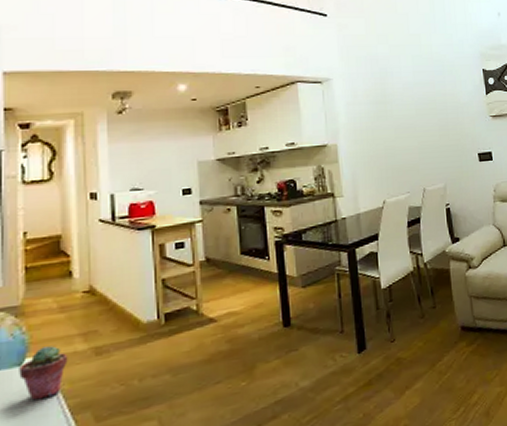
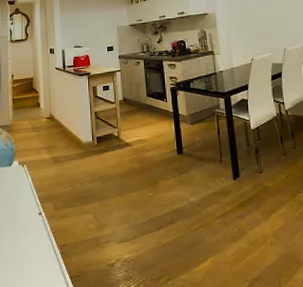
potted succulent: present [19,346,68,401] -> none [10,154,38,191]

